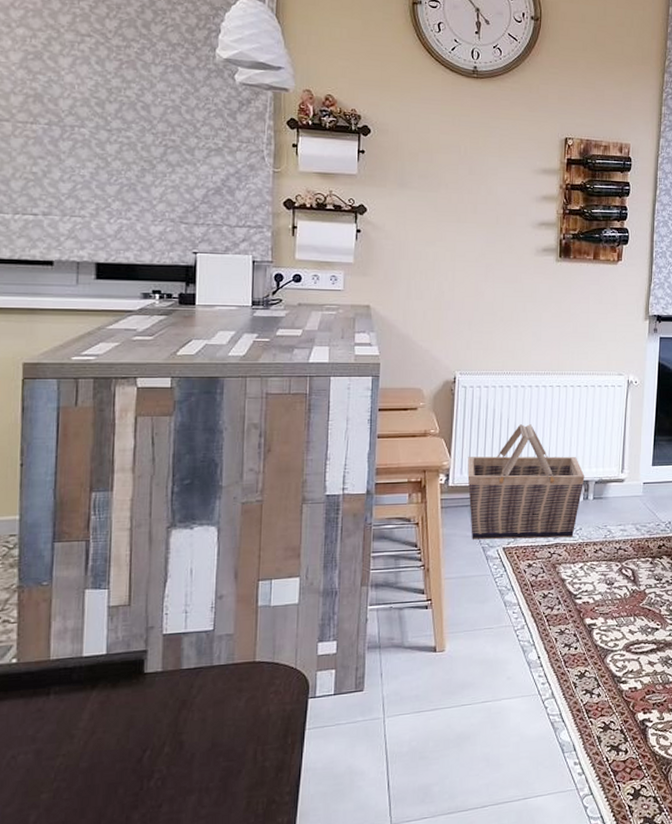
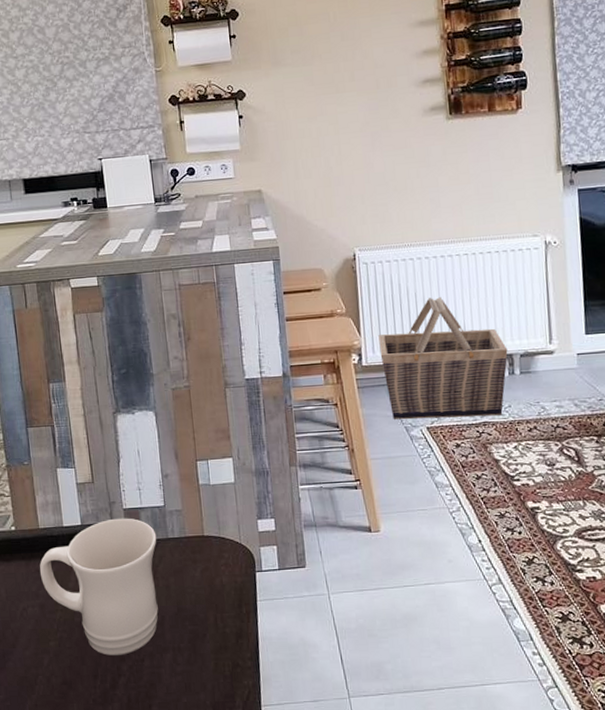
mug: none [41,644,199,805] -> present [39,518,158,657]

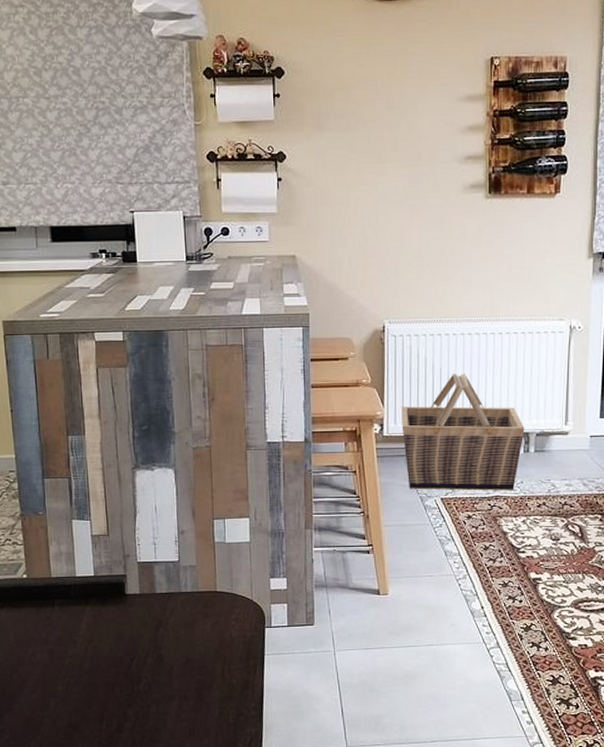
mug: present [39,518,158,657] -> none [50,571,170,702]

